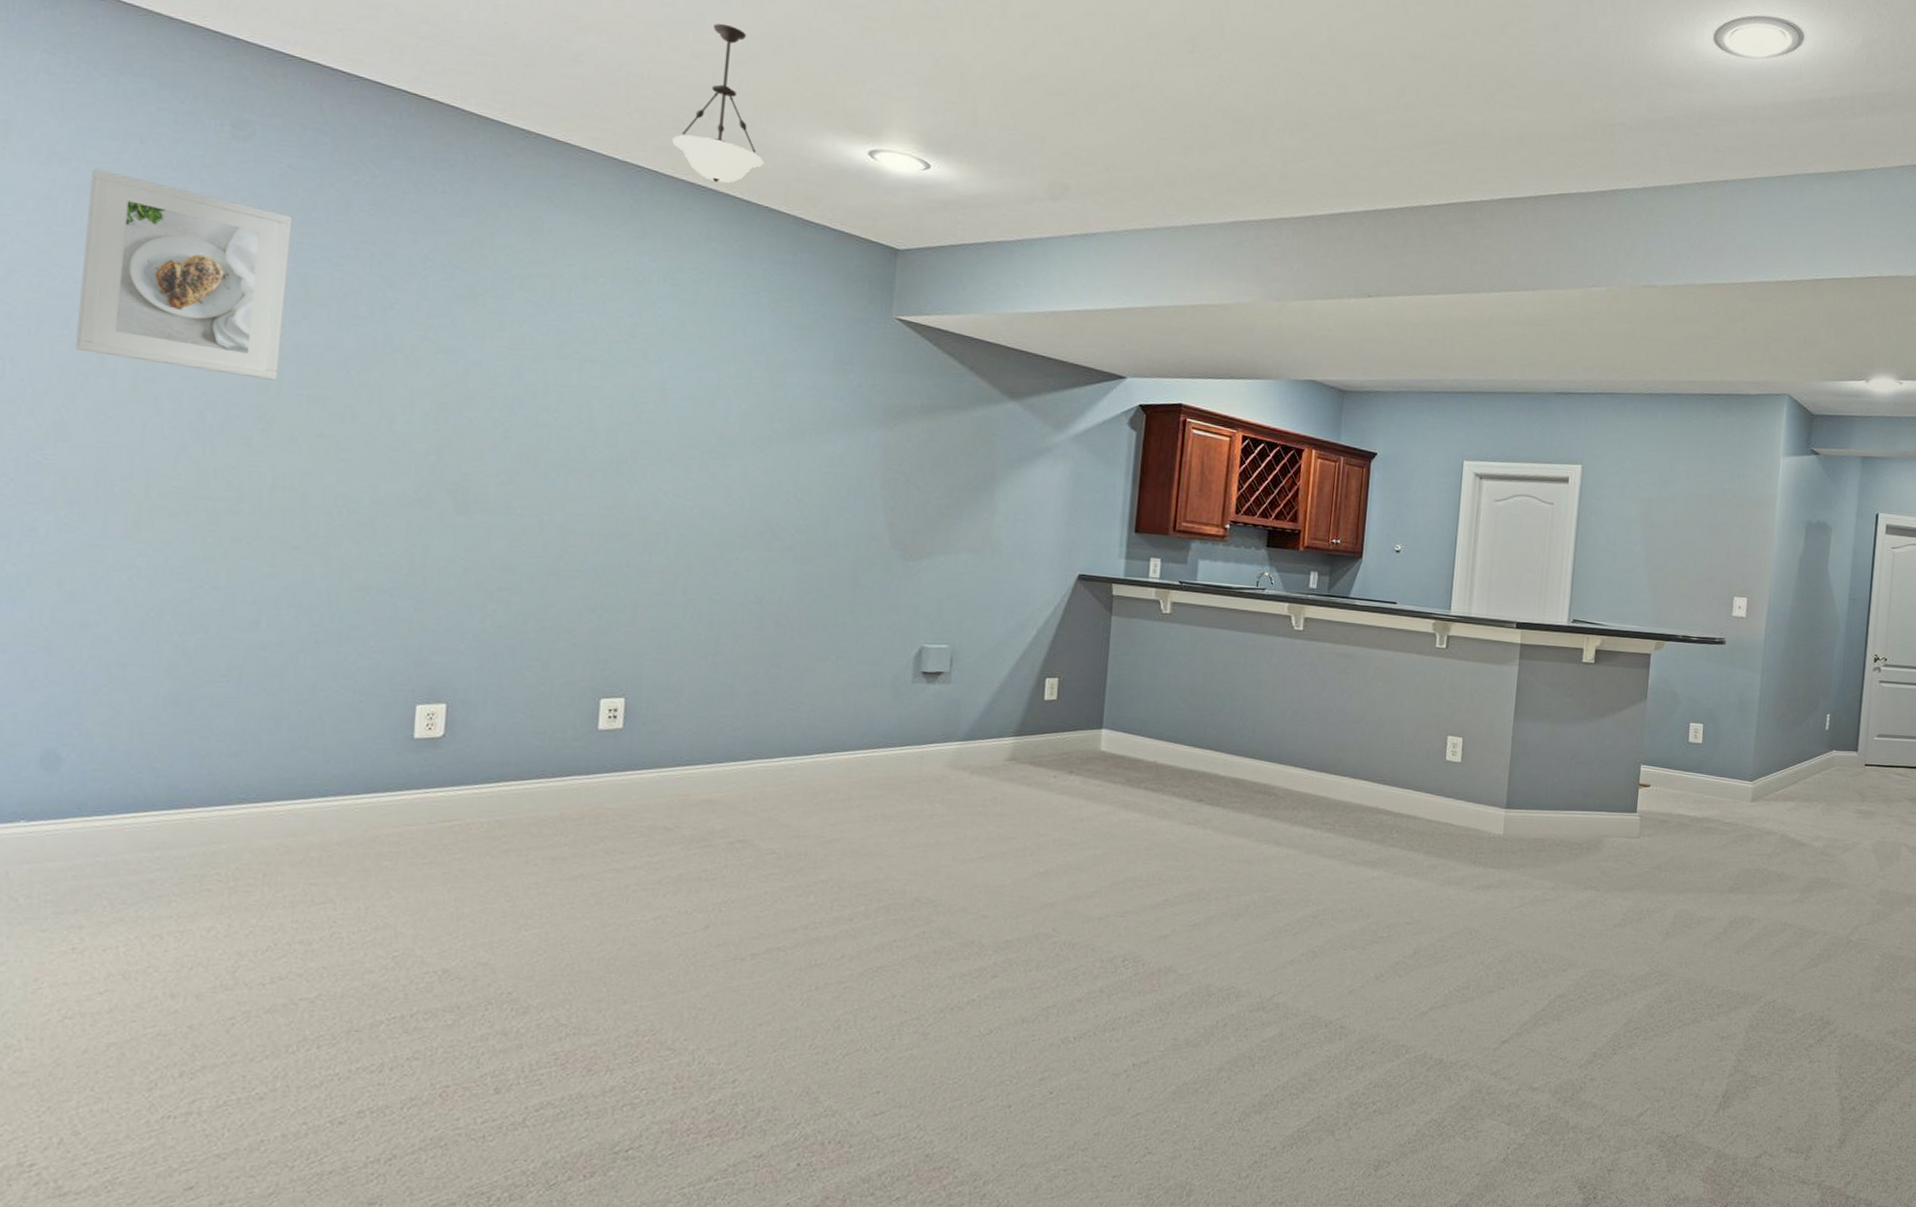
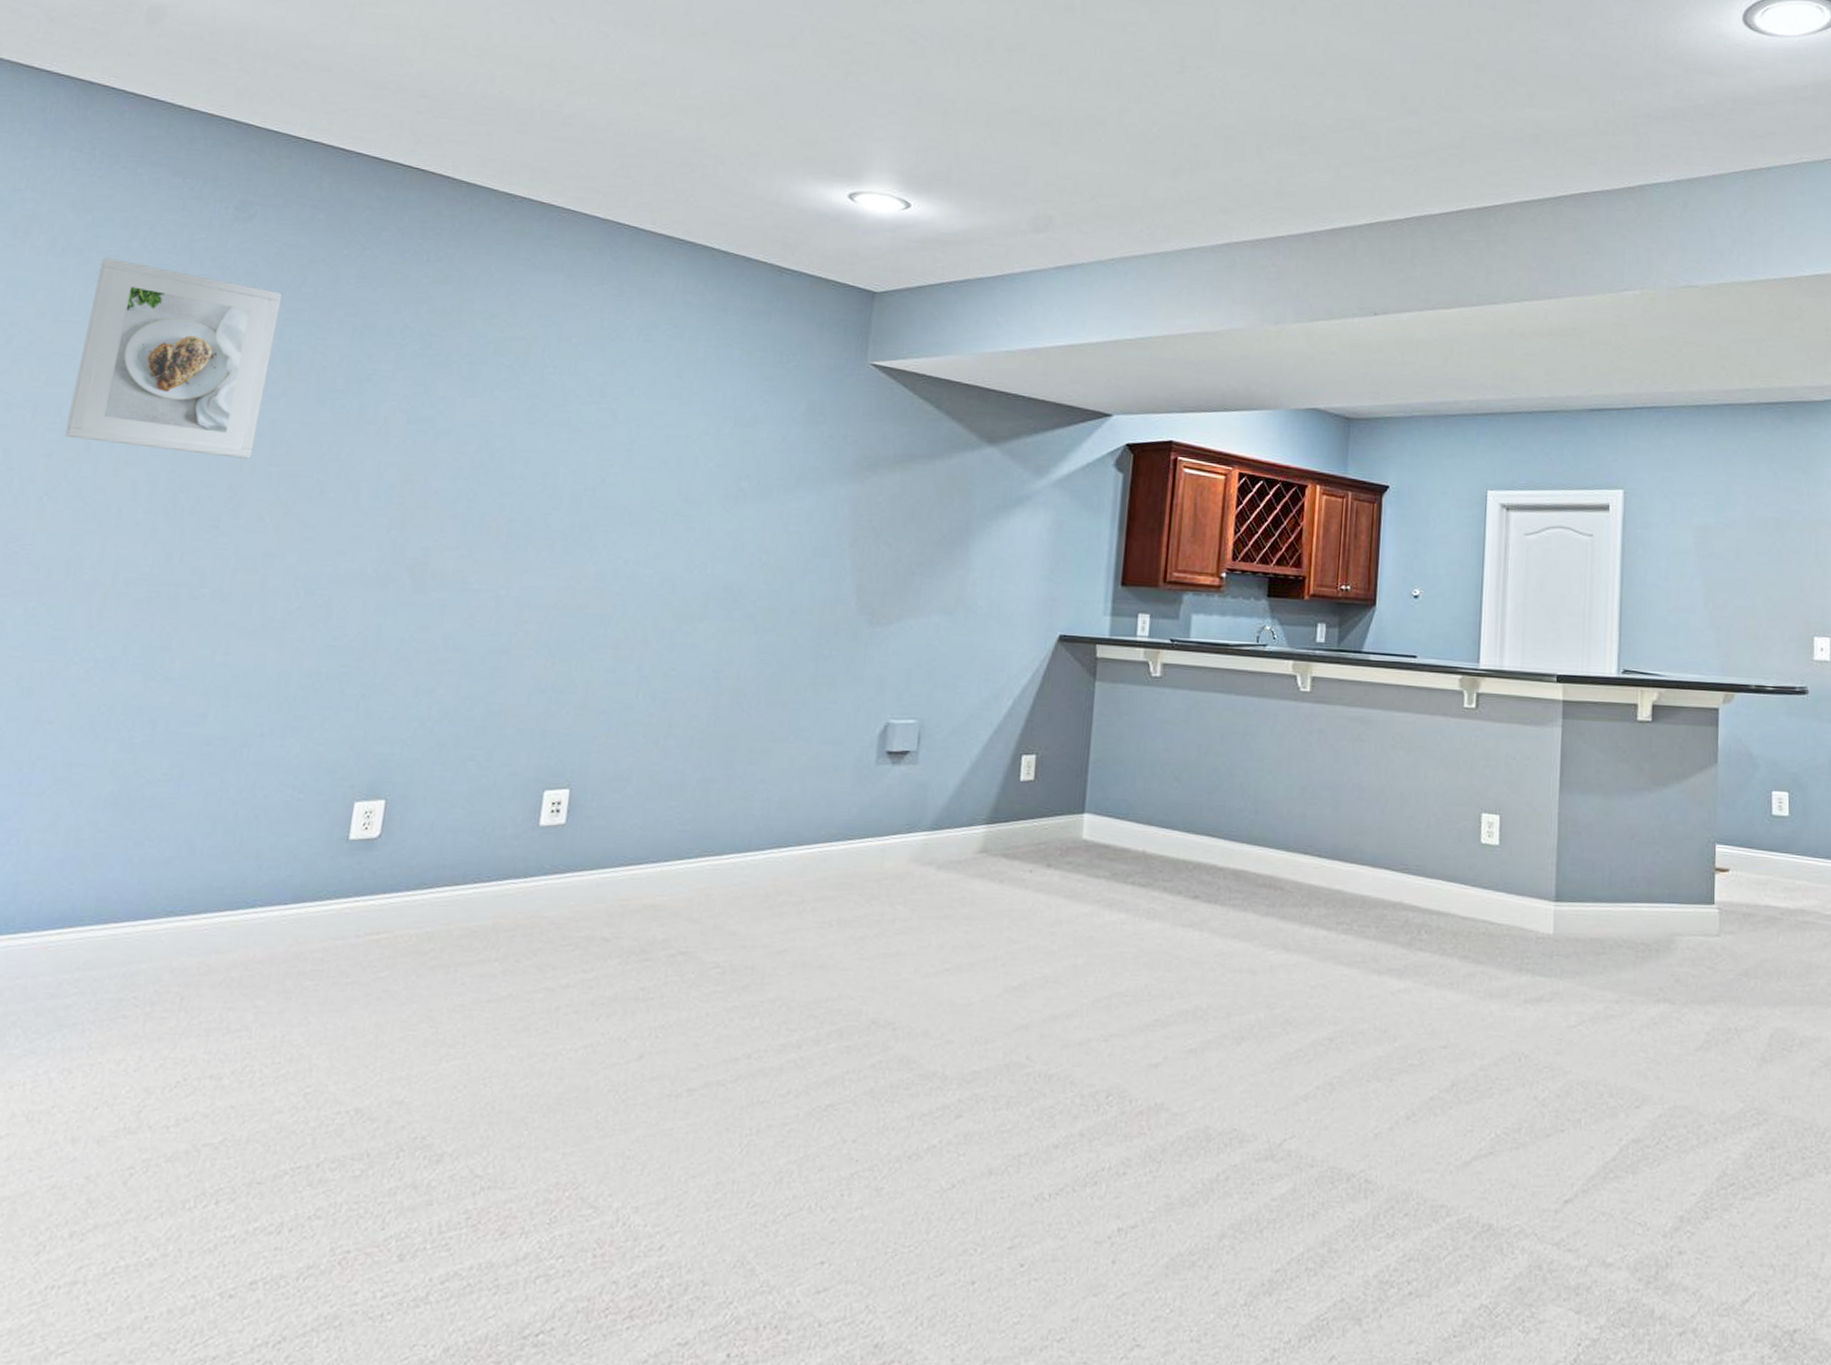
pendant light: present [672,23,764,183] -> none [653,77,744,235]

